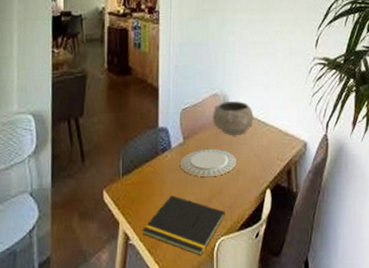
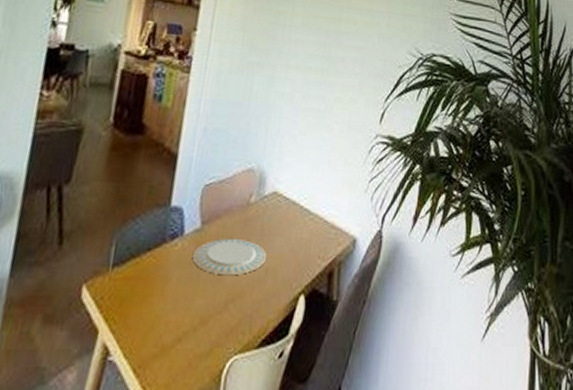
notepad: present [142,195,225,256] -> none [129,297,244,381]
bowl: present [213,101,254,135] -> none [242,179,296,223]

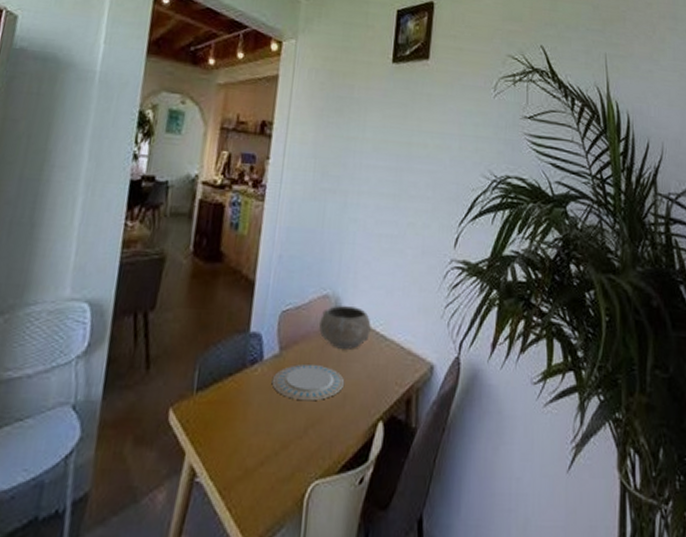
bowl: none [242,179,296,223] -> present [319,306,371,349]

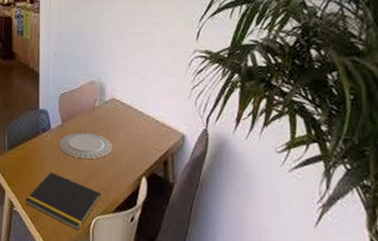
notepad: none [214,421,324,504] -> present [25,172,101,231]
bowl: present [319,306,371,349] -> none [90,89,130,122]

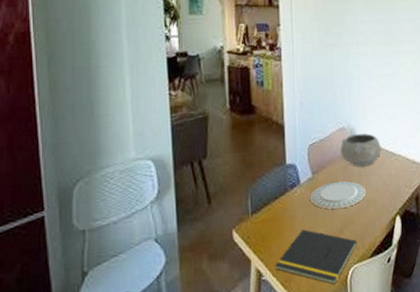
bowl: none [90,89,130,122] -> present [340,133,381,167]

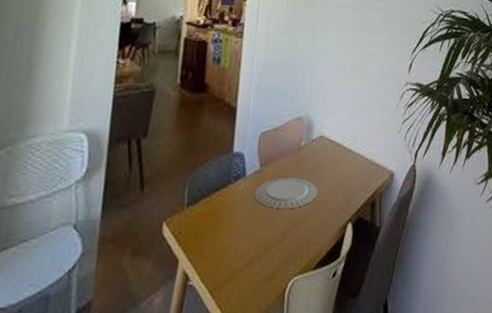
notepad: present [275,229,357,285] -> none [205,229,301,299]
bowl: present [340,133,381,167] -> none [294,126,339,163]

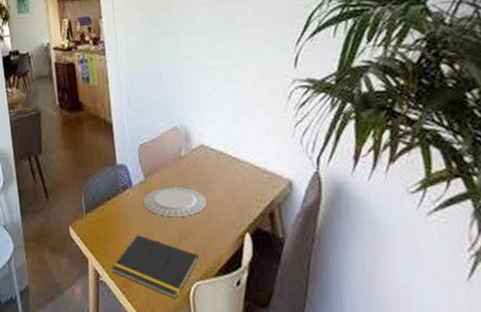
notepad: none [205,229,301,299] -> present [112,235,199,300]

